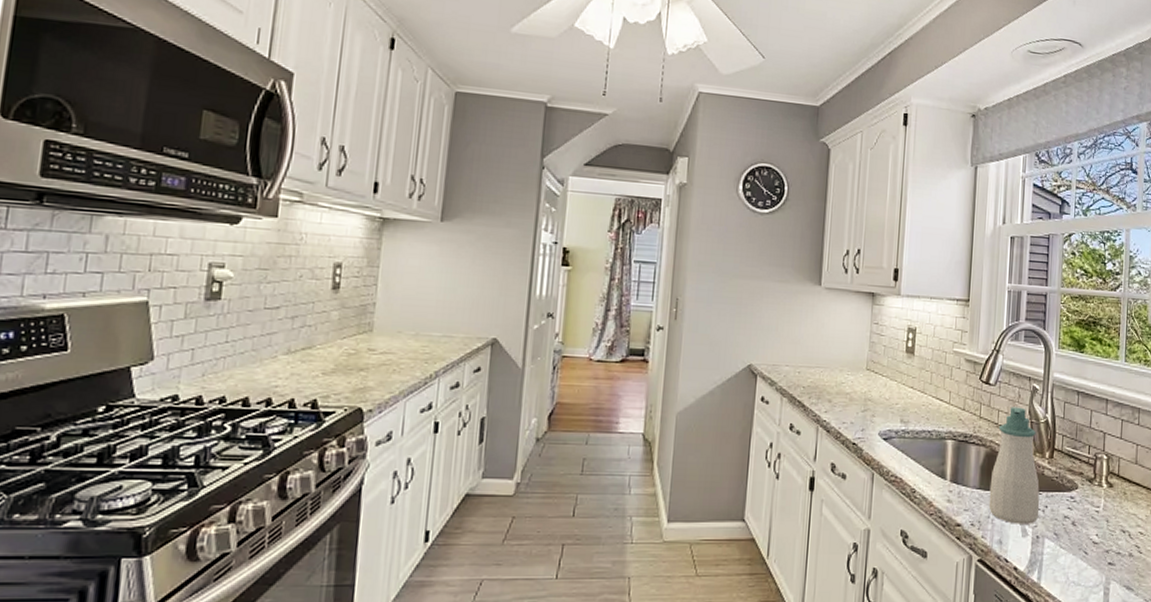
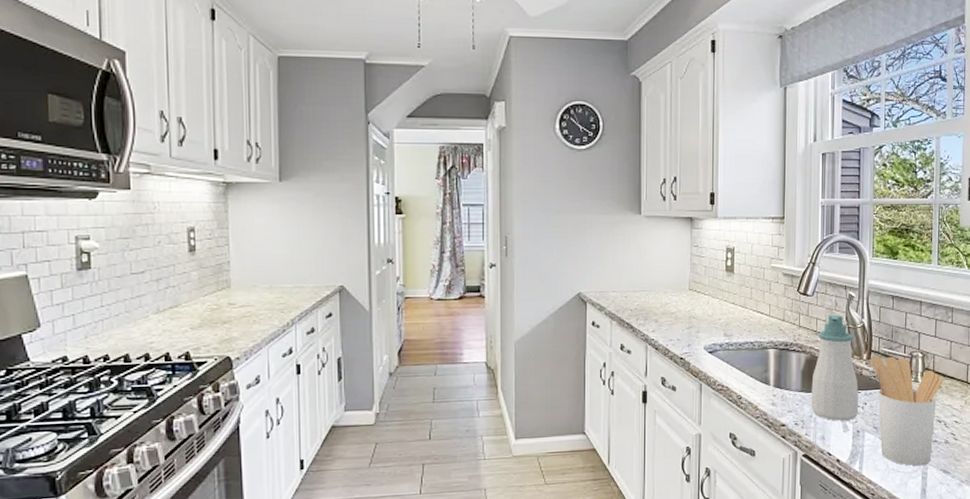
utensil holder: none [1052,454,1129,580] -> present [870,355,944,467]

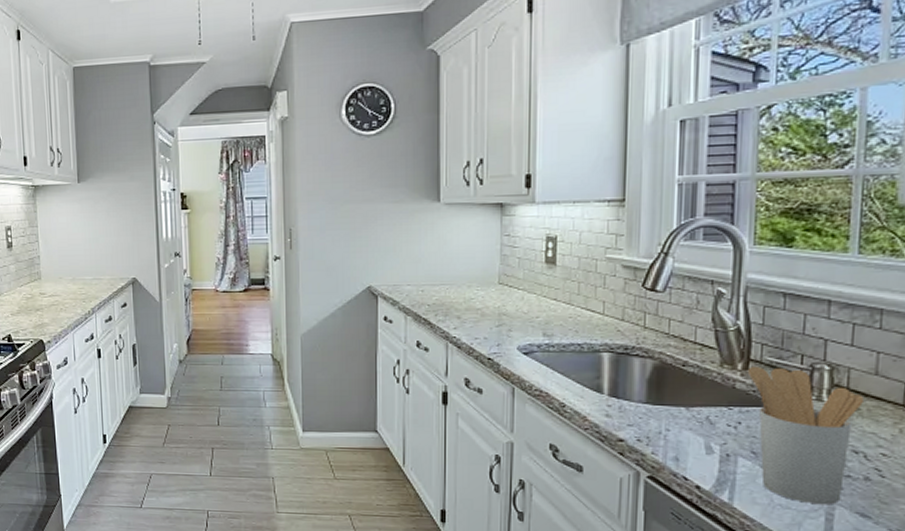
soap bottle: present [811,314,859,421] -> none [659,314,730,441]

